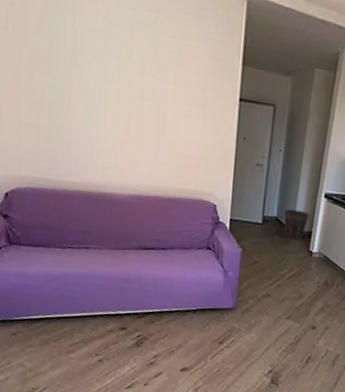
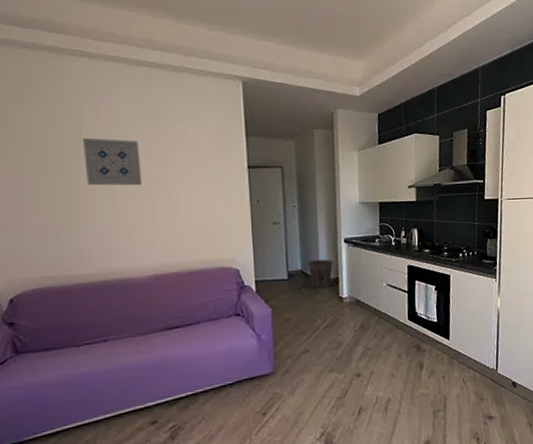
wall art: none [78,39,134,102] -> present [82,137,142,186]

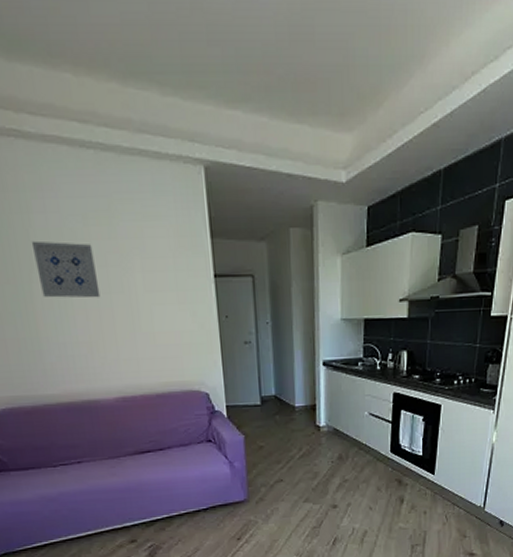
waste bin: present [308,259,333,289] -> none [283,383,310,416]

